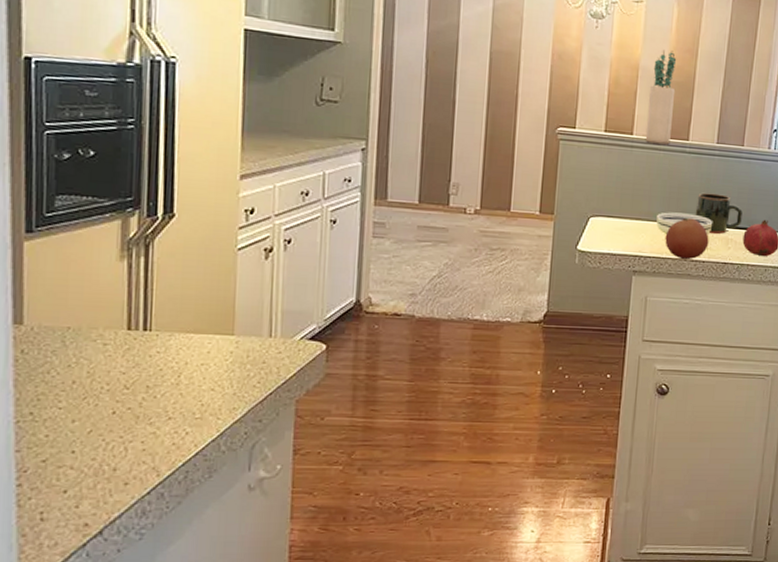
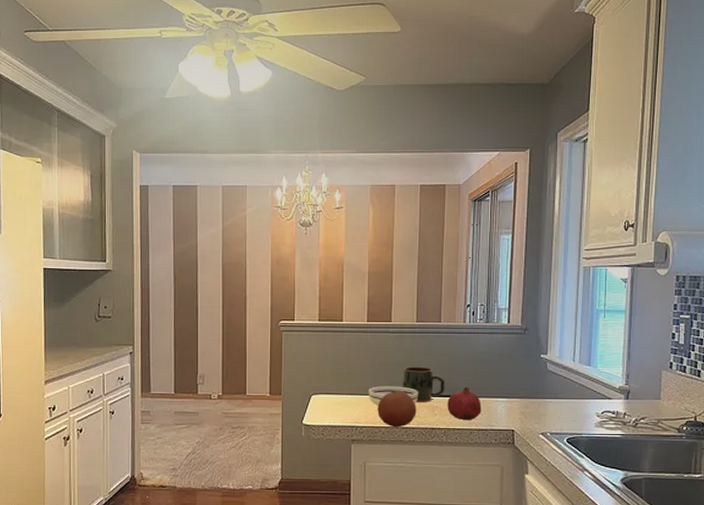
vase: present [645,49,677,145] -> none [353,246,377,327]

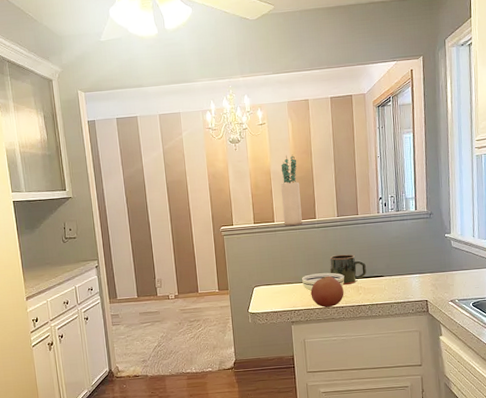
vase: none [353,246,377,327] -> present [280,154,302,226]
fruit: present [447,386,481,421] -> none [369,267,399,296]

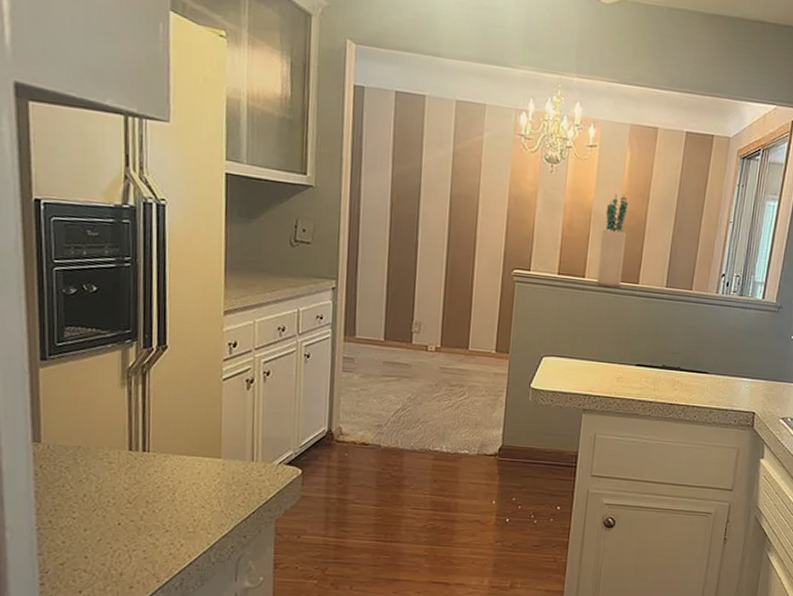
bowl: present [302,272,345,292] -> none [606,353,661,376]
fruit: present [310,275,344,308] -> none [614,359,657,400]
mug: present [329,254,366,285] -> none [643,335,689,376]

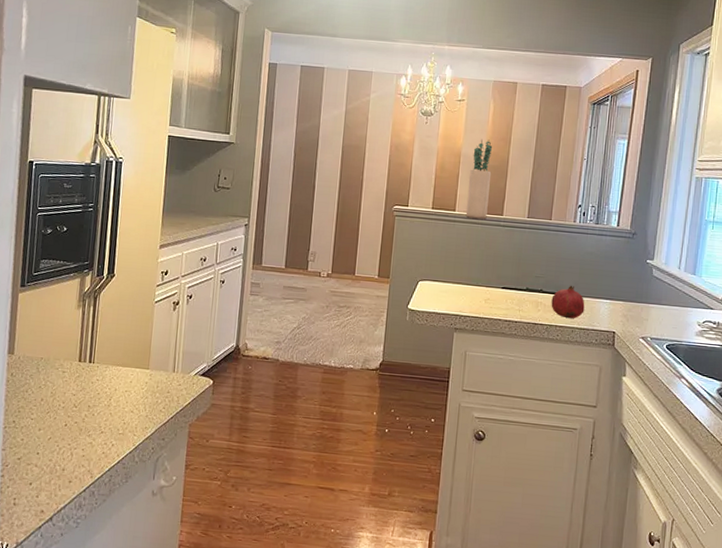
fruit: none [688,362,725,399] -> present [551,285,585,319]

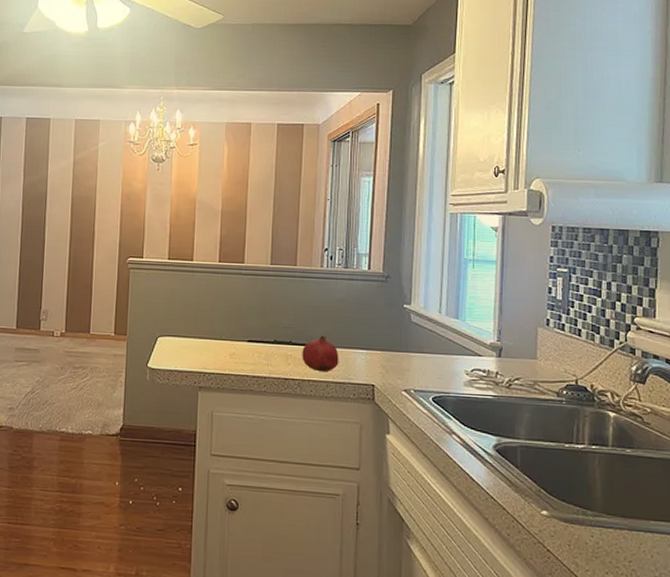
vase: present [465,139,493,219] -> none [204,183,230,268]

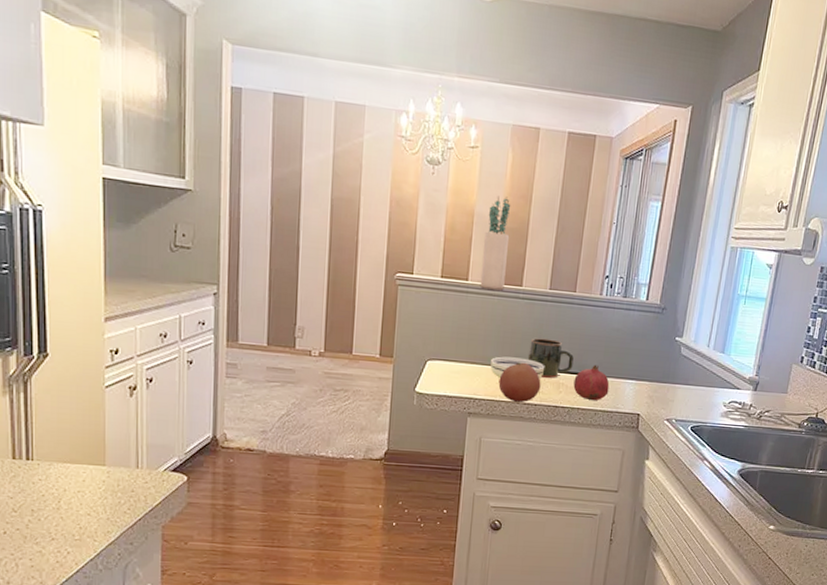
vase: none [204,183,230,268] -> present [480,195,511,291]
bowl: none [218,330,272,353] -> present [490,356,545,379]
fruit: none [227,335,269,376] -> present [498,362,541,403]
mug: none [254,311,300,350] -> present [527,338,574,378]

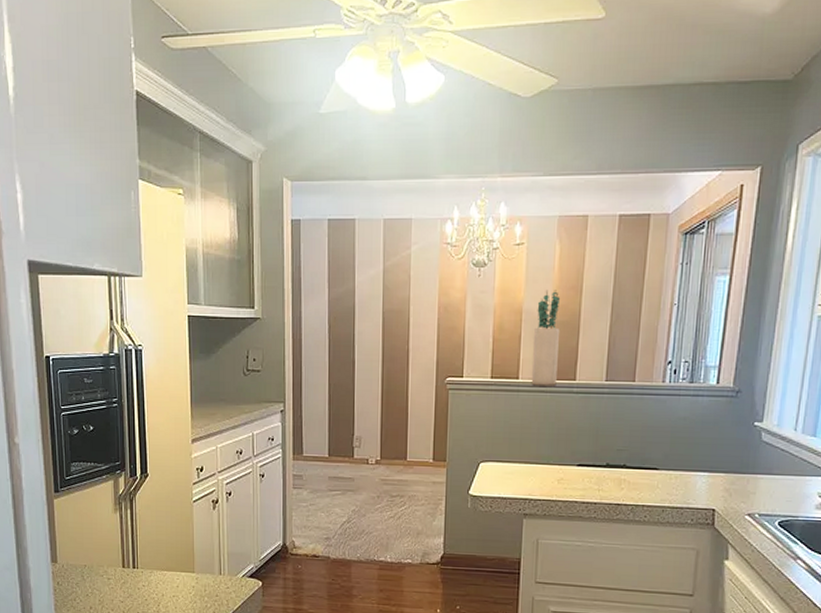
bowl: present [490,356,545,379] -> none [545,454,604,478]
fruit: present [498,362,541,403] -> none [554,459,600,502]
mug: present [527,338,574,378] -> none [584,433,636,474]
fruit: present [573,364,610,401] -> none [636,457,678,497]

